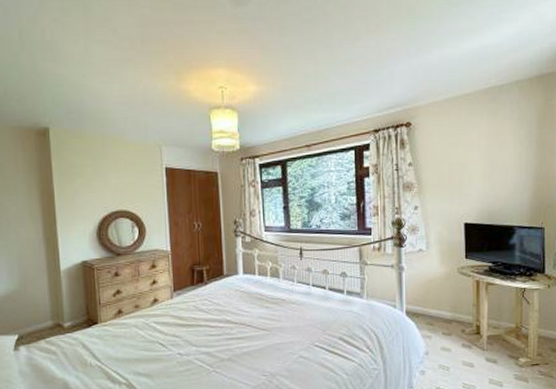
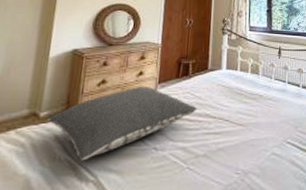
pillow: none [72,294,217,366] -> present [47,86,197,161]

